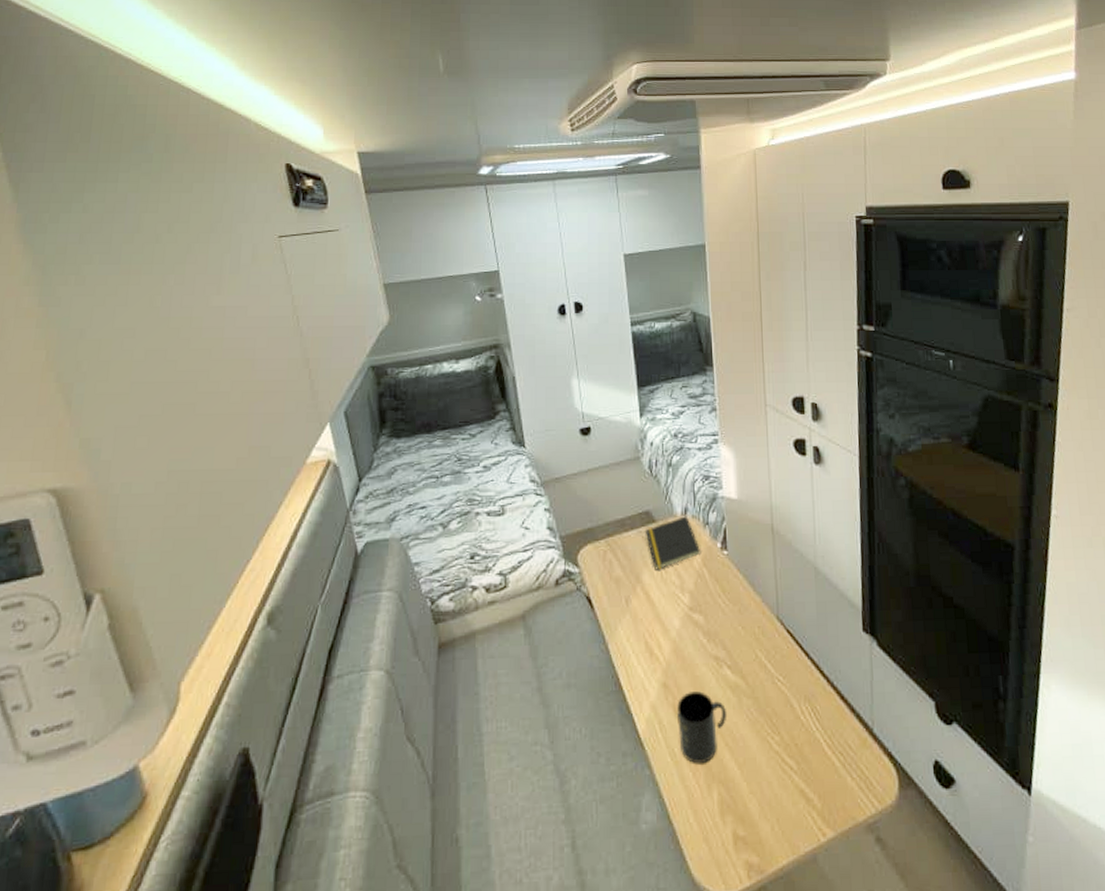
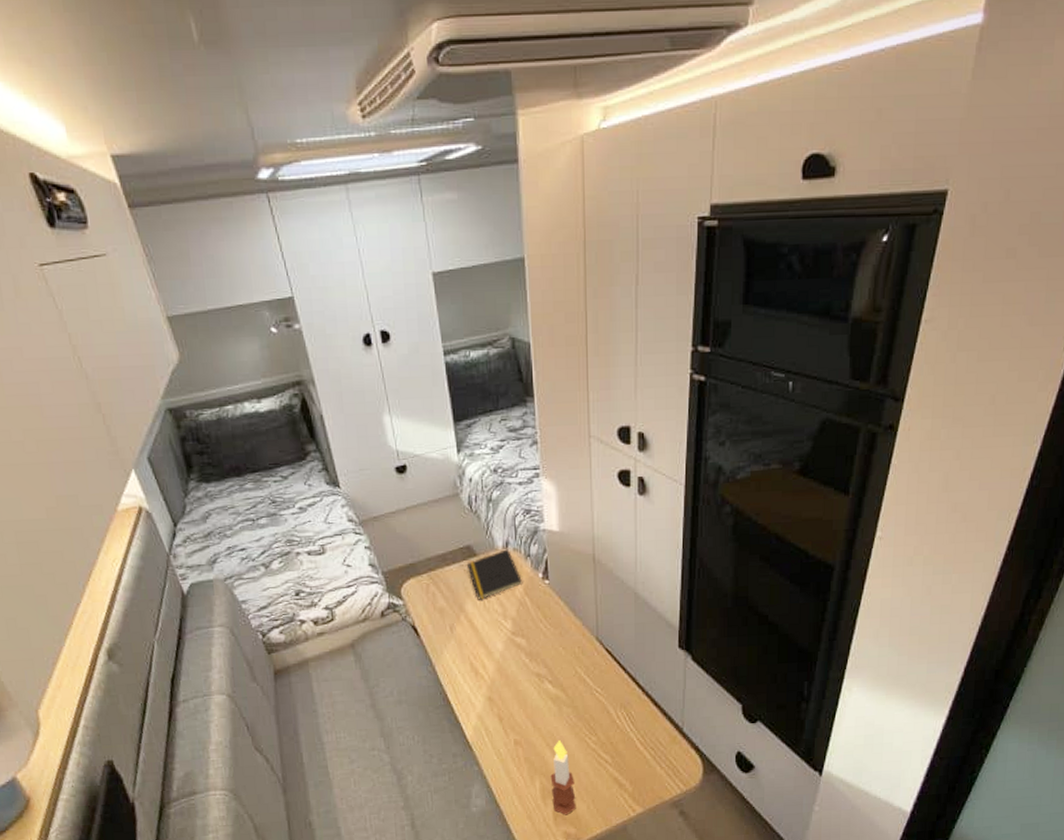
mug: present [676,691,726,764] -> none [501,703,547,761]
candle: none [729,740,759,839] -> present [550,740,576,815]

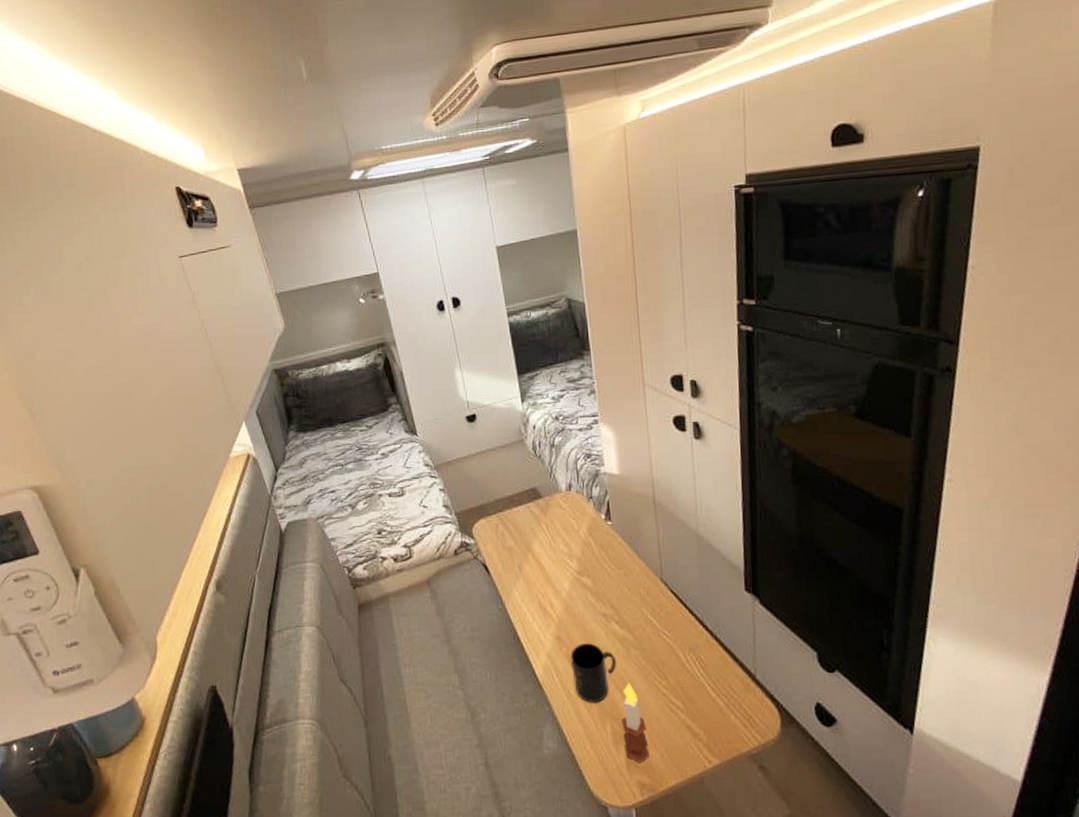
notepad: present [467,549,523,600] -> none [533,491,587,540]
mug: none [501,703,547,761] -> present [570,643,616,703]

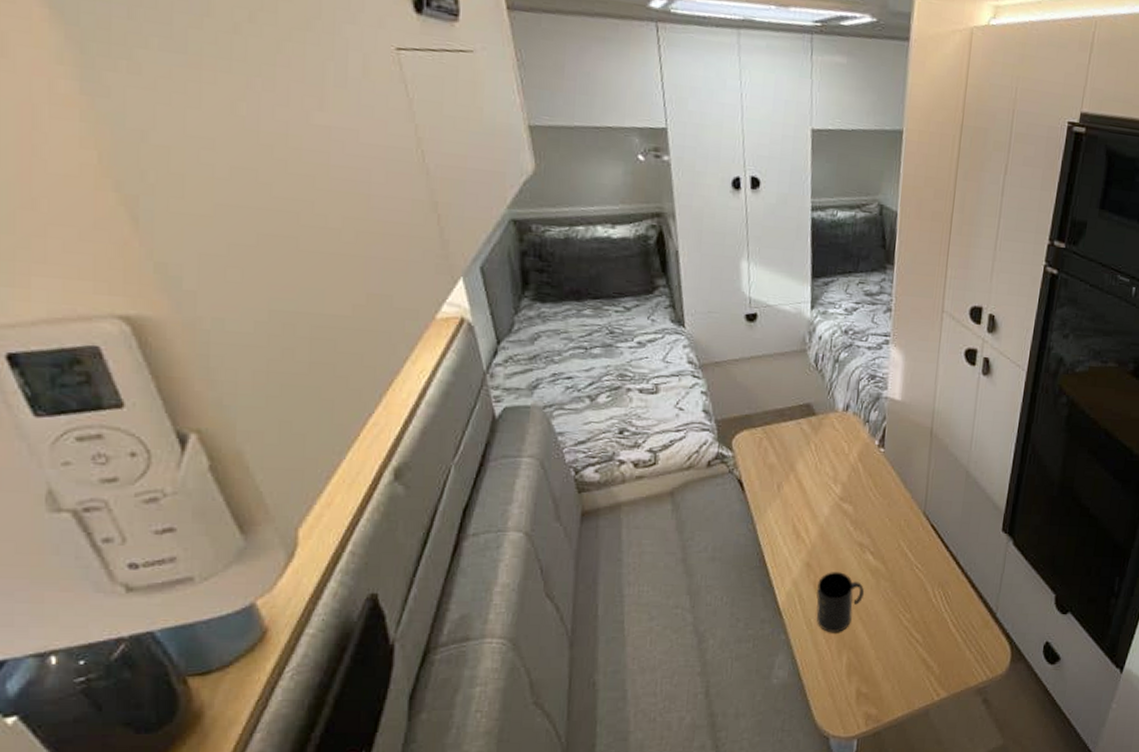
candle: present [621,683,650,763] -> none [857,615,883,695]

